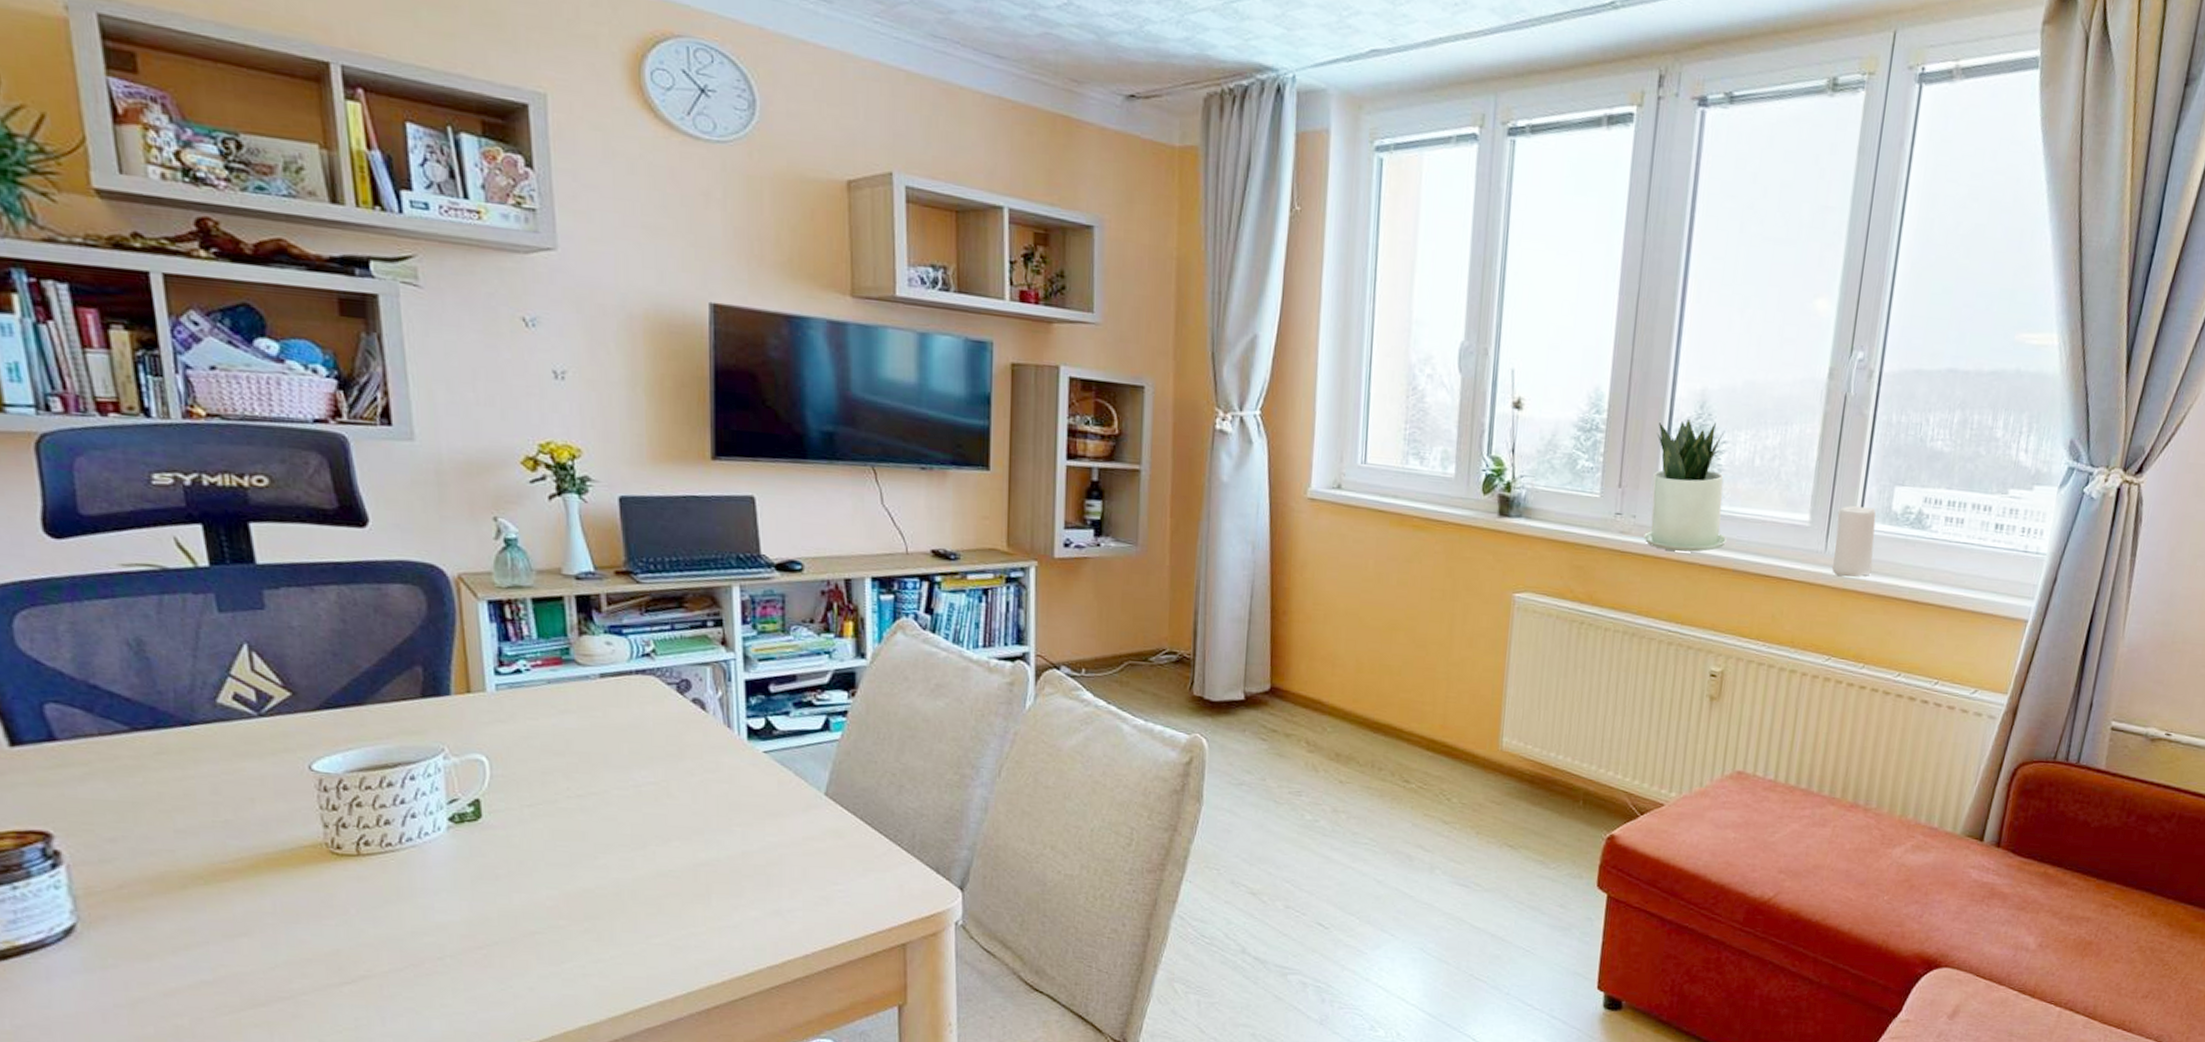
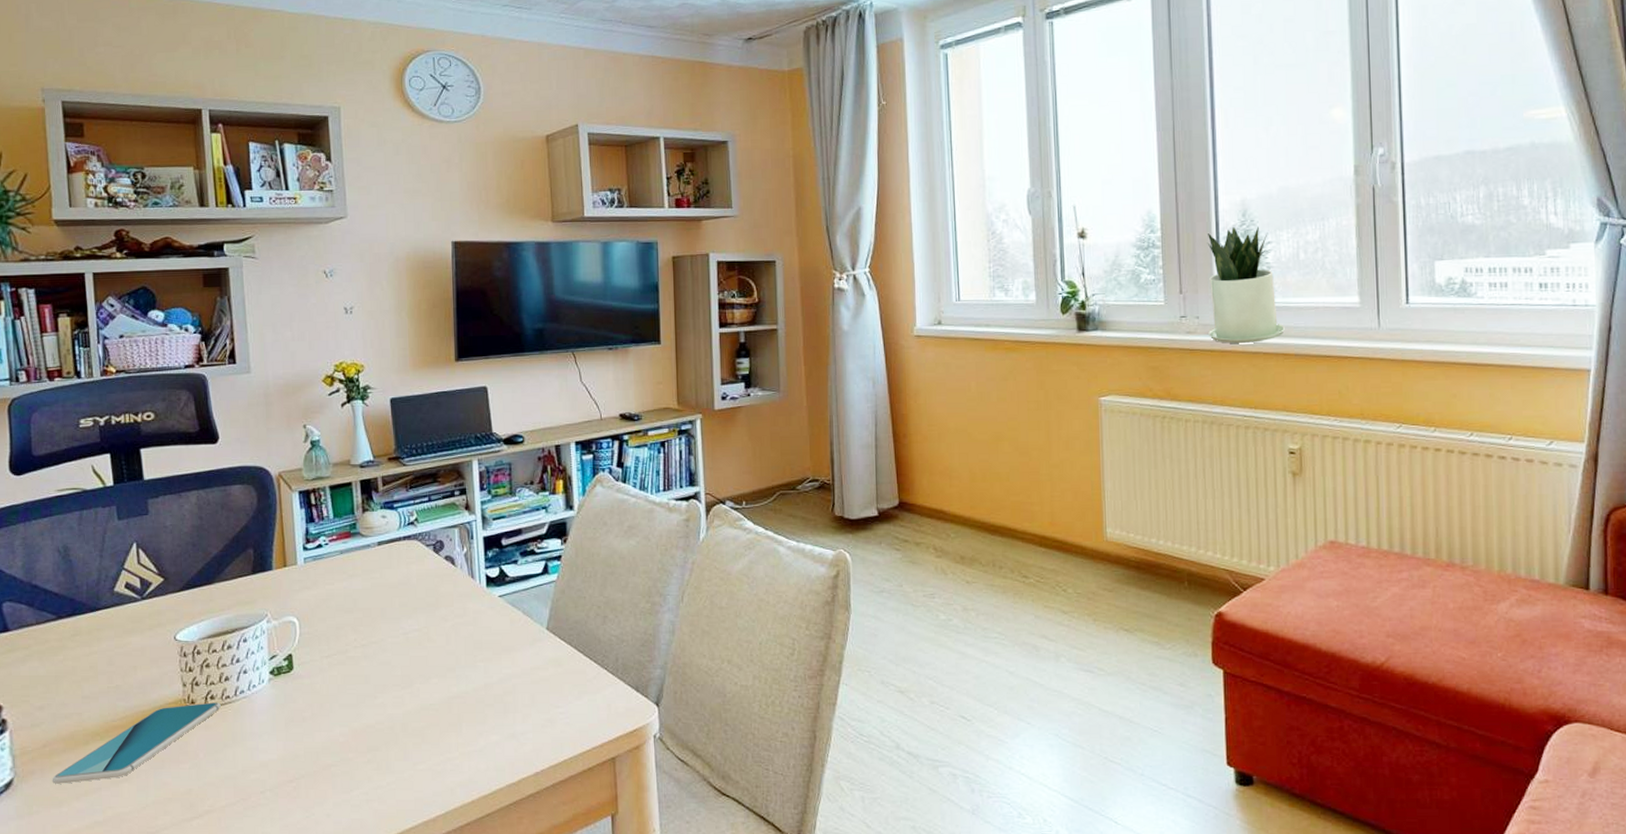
smartphone: none [134,849,379,934] -> present [52,702,221,784]
candle: present [1831,505,1877,578] -> none [1384,282,1427,349]

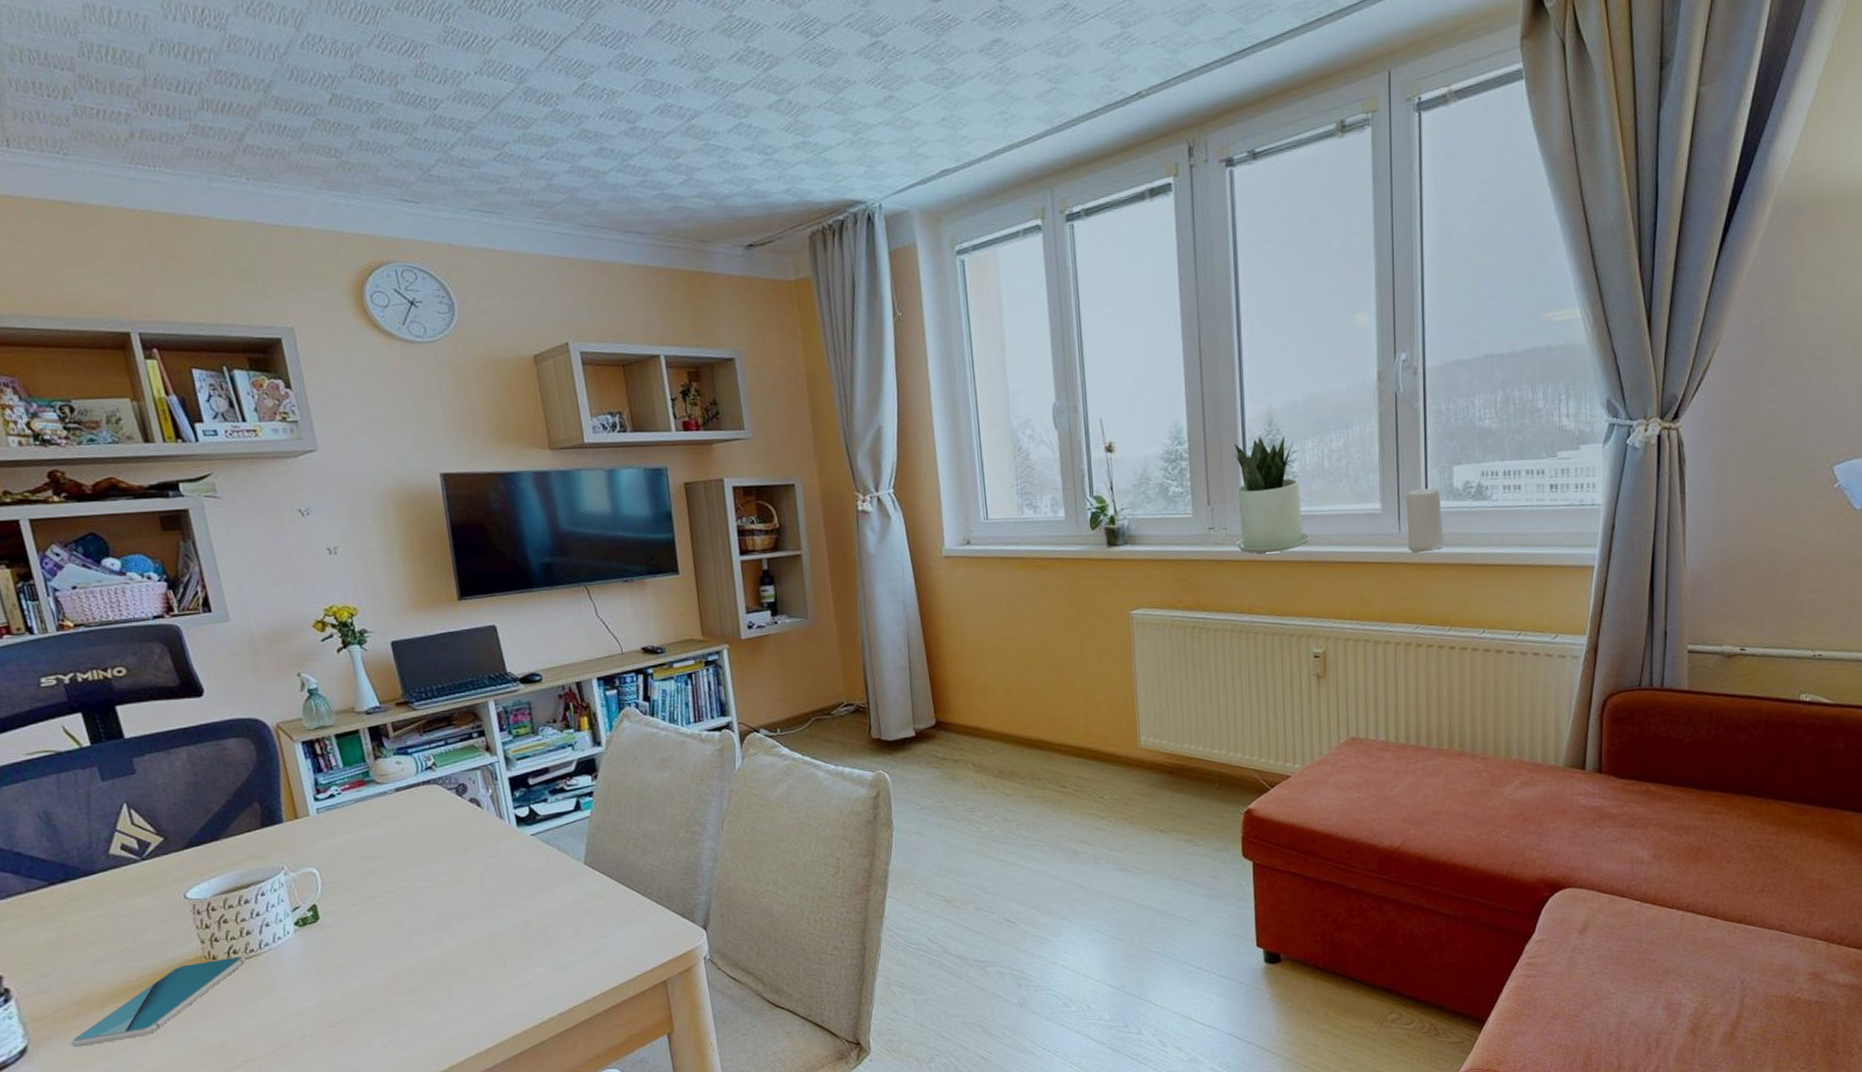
candle: none [1384,282,1427,349] -> present [1405,488,1444,553]

